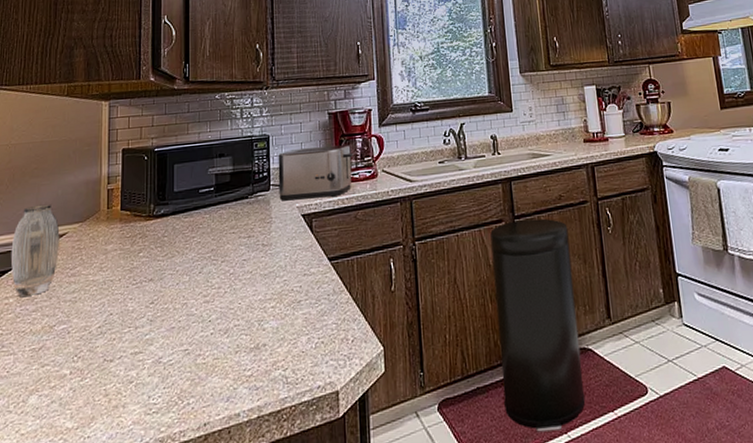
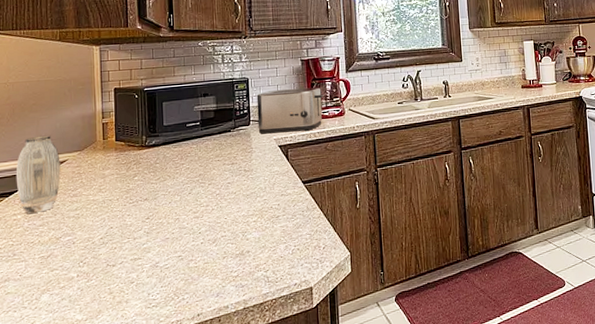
pedal bin: present [490,218,586,432] -> none [441,150,516,316]

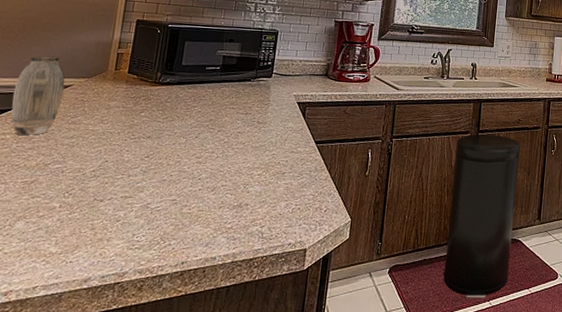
toaster: present [256,87,324,134] -> none [279,46,352,92]
pedal bin: none [441,150,516,316] -> present [443,134,520,298]

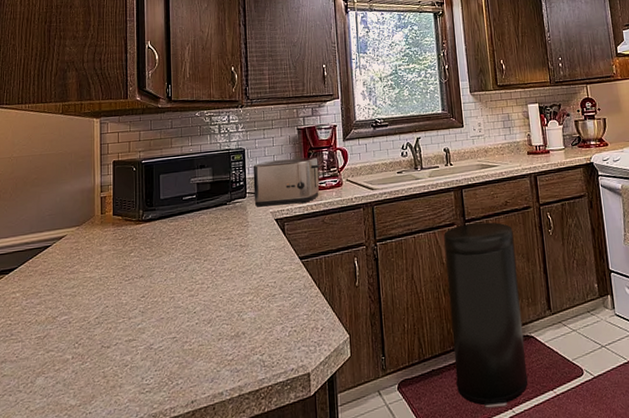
vase: present [11,56,65,135] -> none [16,210,59,291]
toaster: none [279,46,352,92] -> present [253,157,321,207]

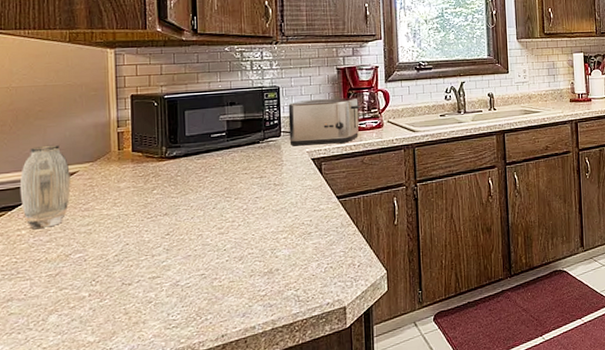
vase: none [16,210,59,291] -> present [19,144,71,229]
pedal bin: present [444,222,529,408] -> none [484,165,559,336]

